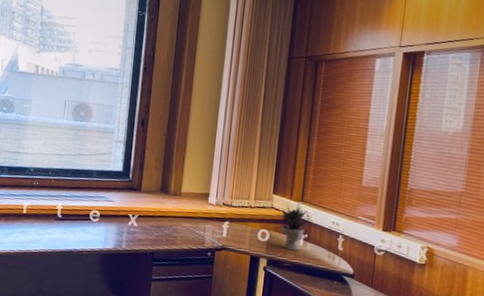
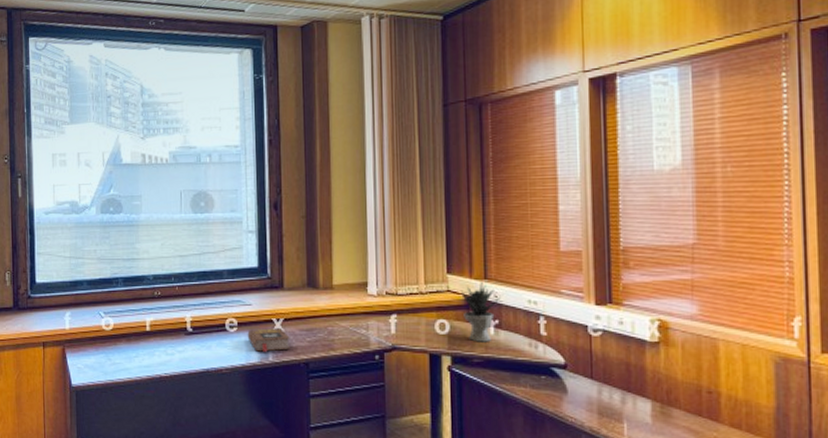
book: none [106,221,142,241] -> present [247,328,290,352]

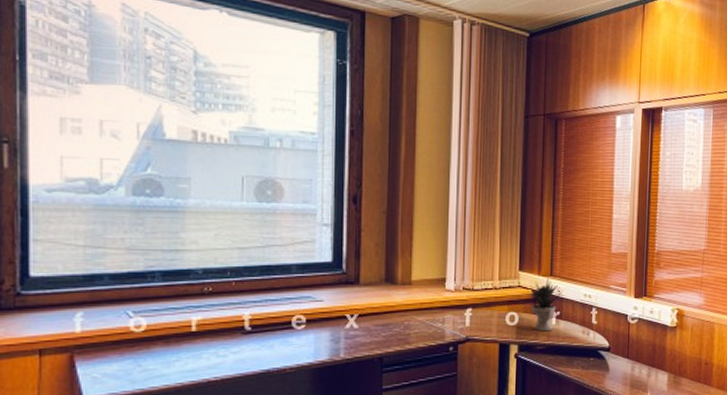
book: present [247,328,290,352] -> none [317,324,364,349]

